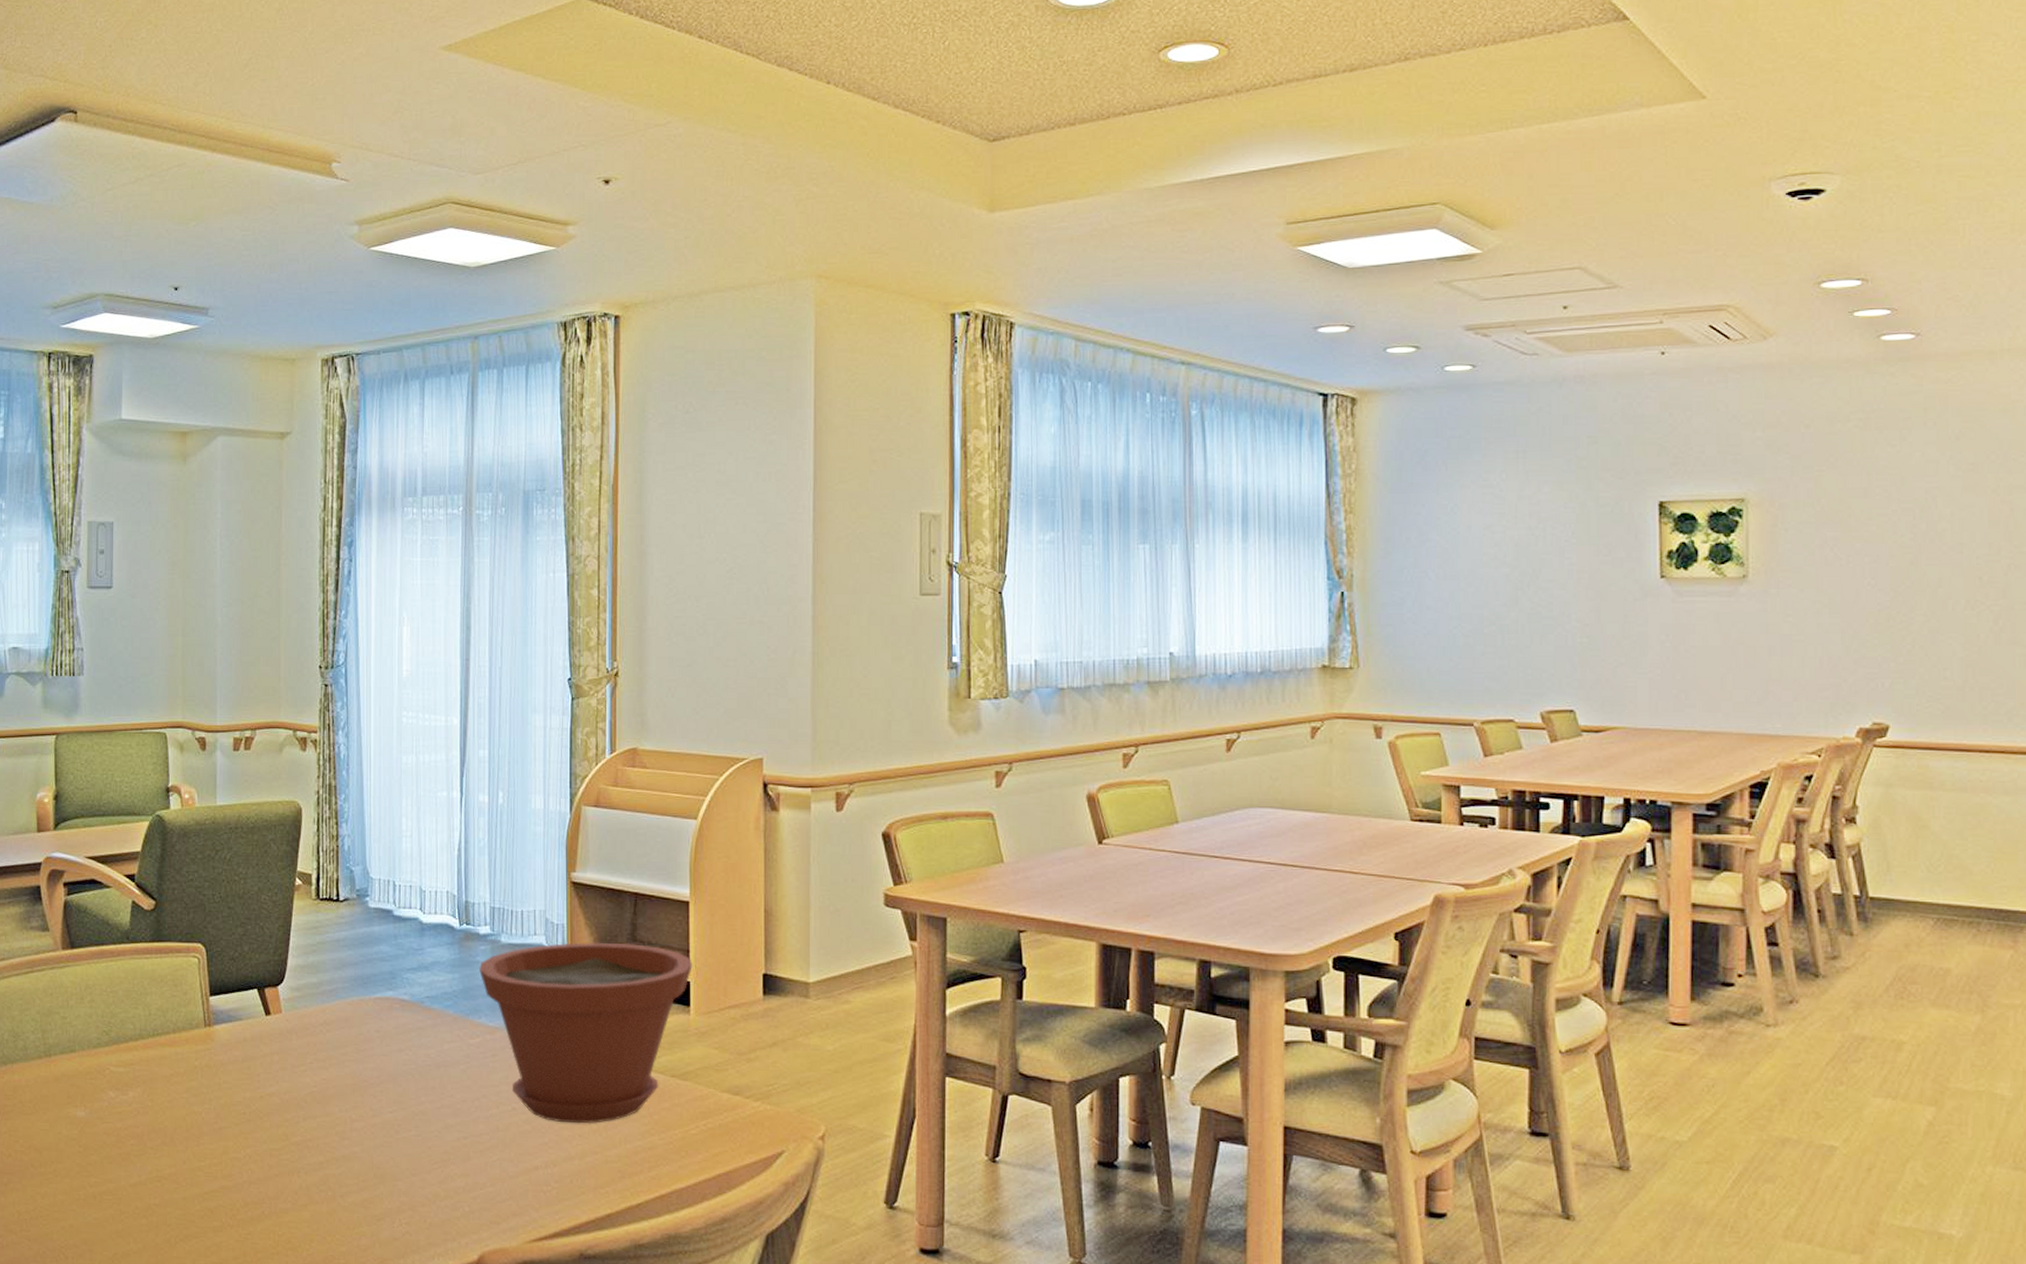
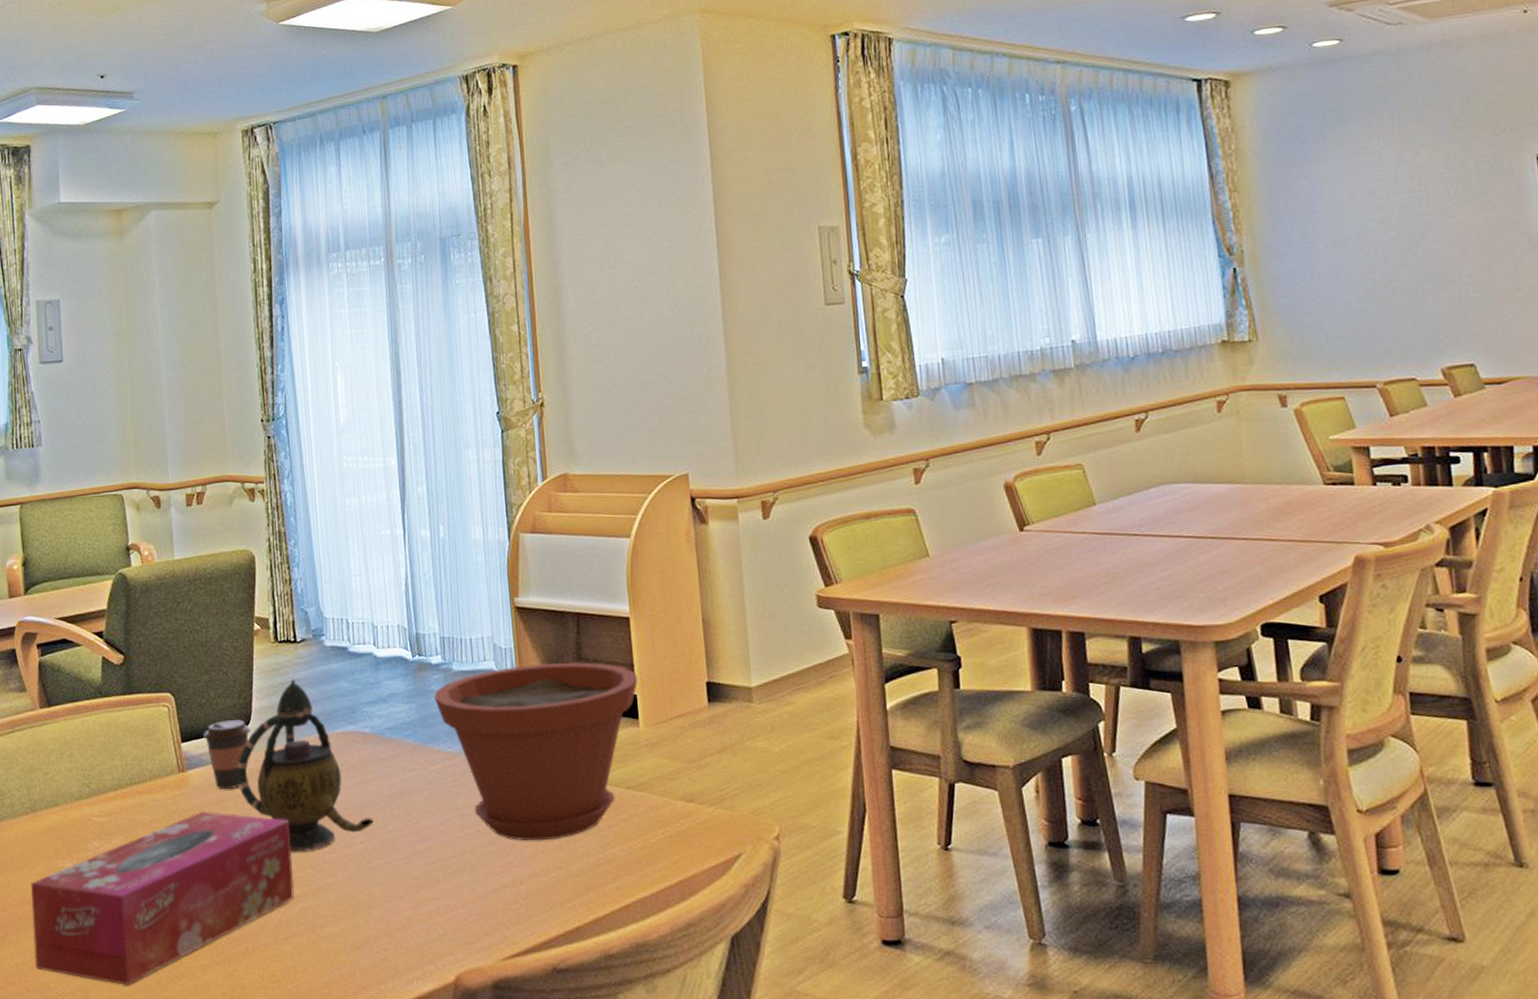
tissue box: none [38,1068,318,1242] -> present [30,811,295,985]
coffee cup: none [233,976,285,1048] -> present [203,720,251,790]
teapot: none [266,939,406,1118] -> present [236,679,374,853]

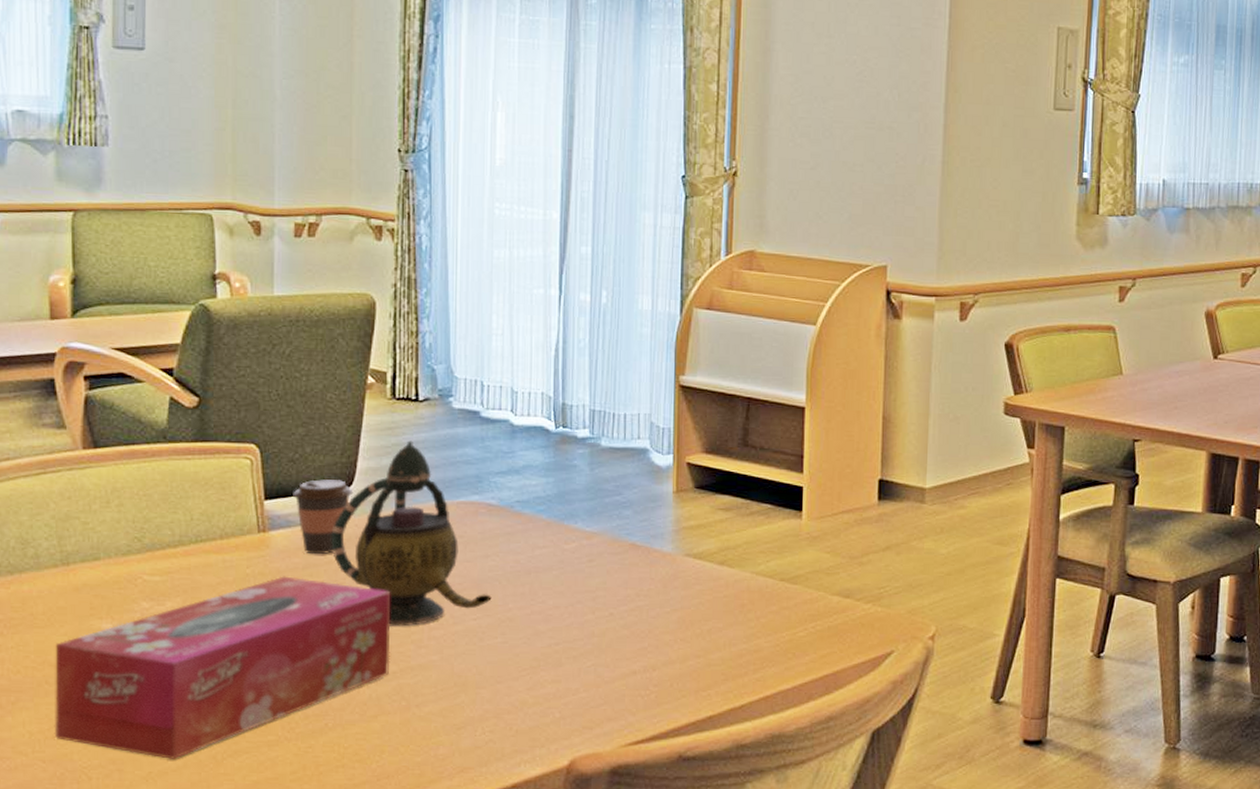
plant pot: present [434,661,638,841] -> none [576,447,806,628]

